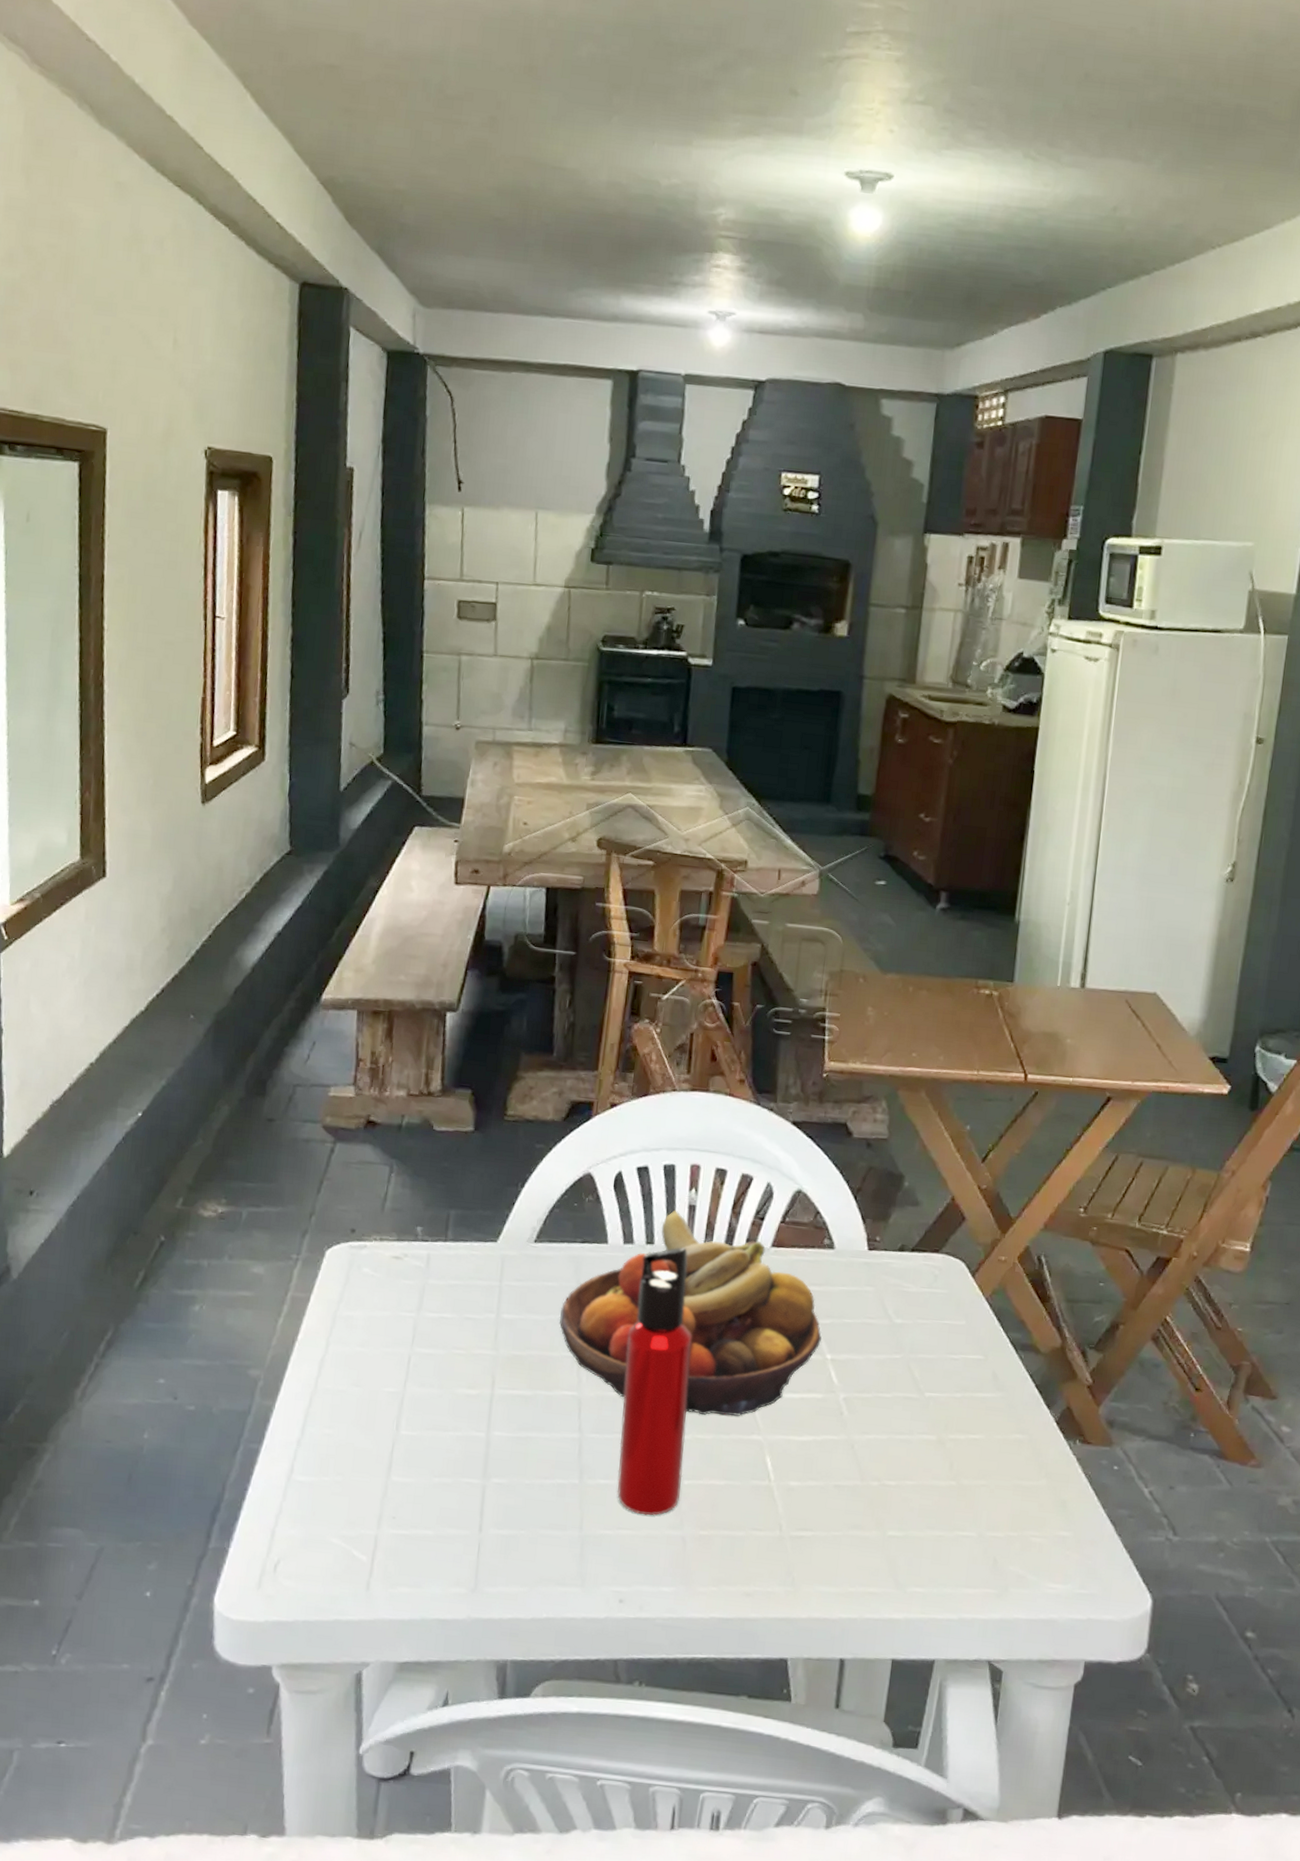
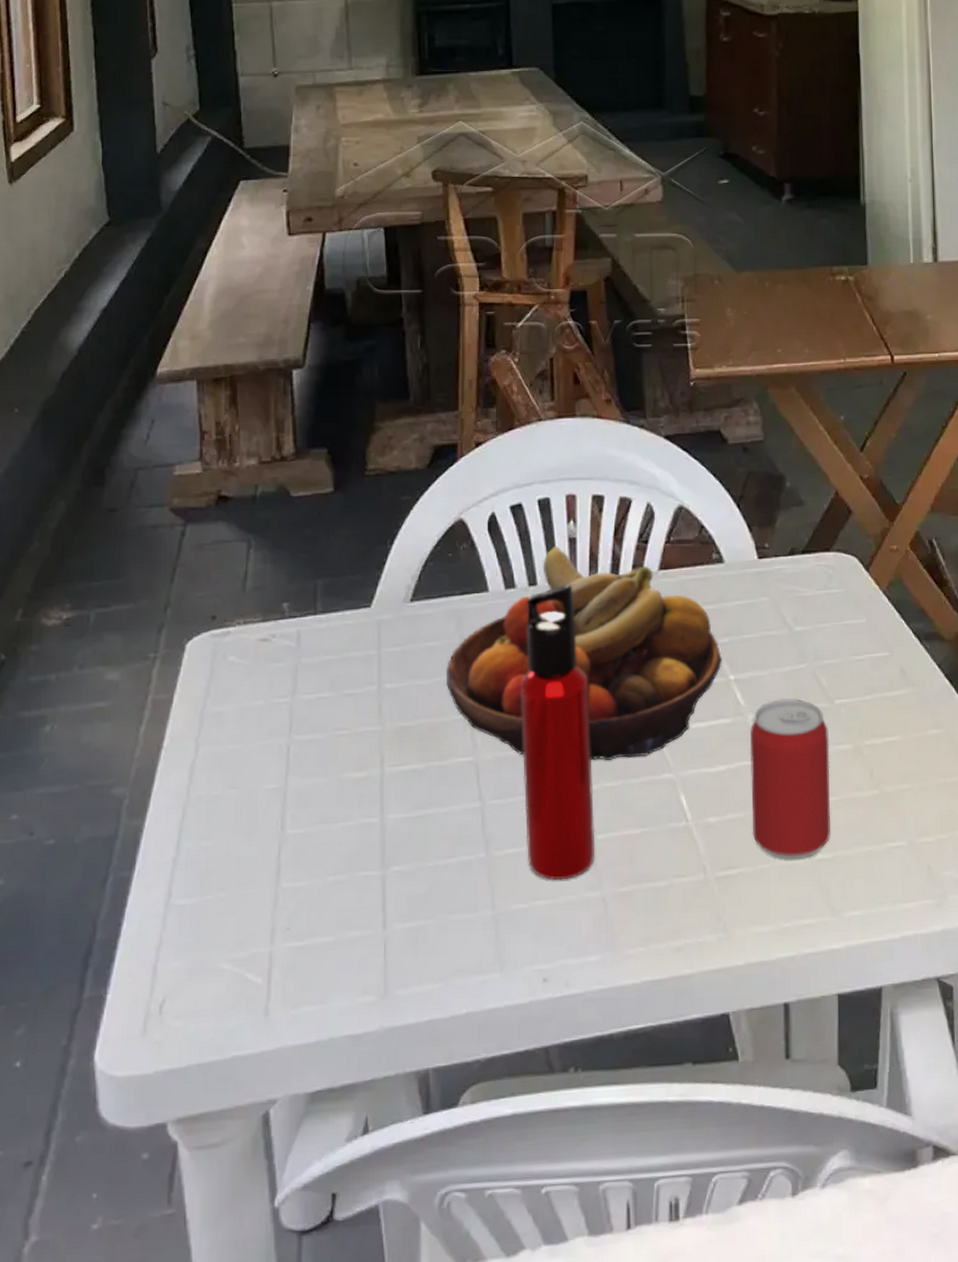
beer can: none [829,1383,915,1533] -> present [749,697,831,860]

